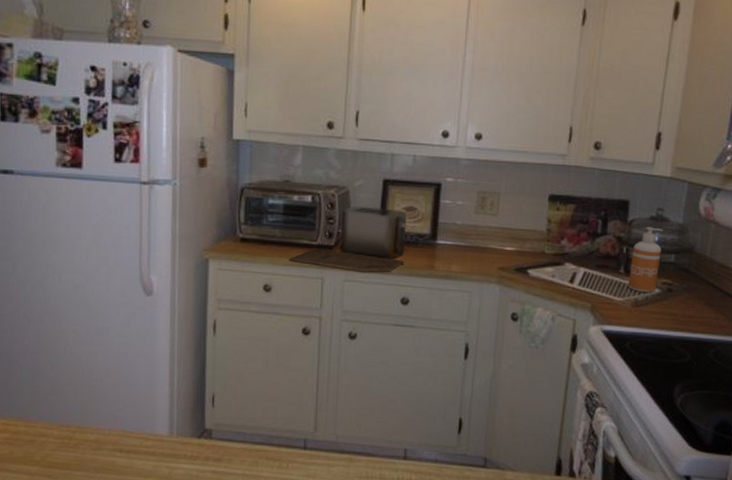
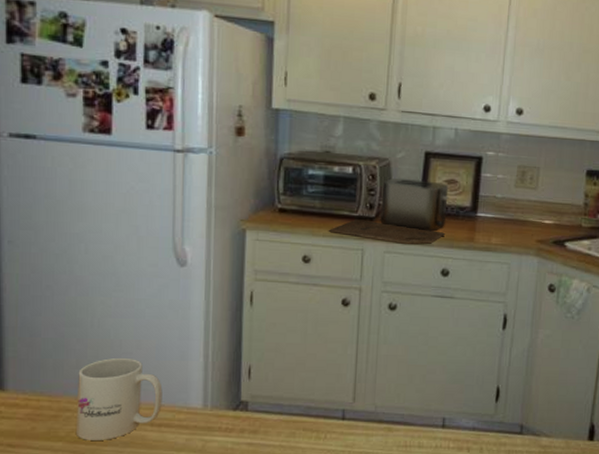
mug: none [50,384,131,465] -> present [75,357,163,440]

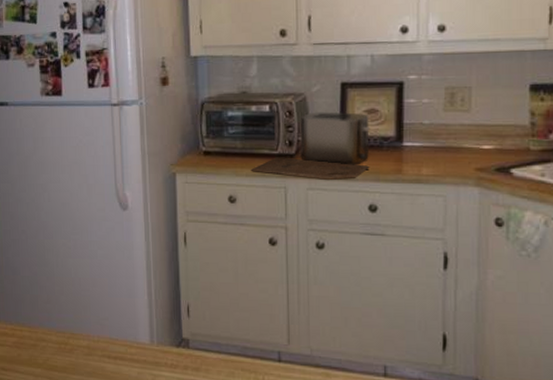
mug: present [75,357,163,440] -> none [49,294,116,369]

